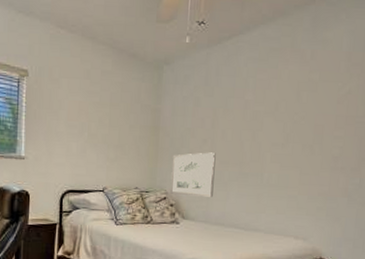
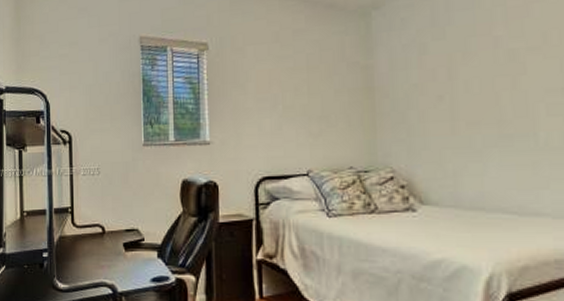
wall art: present [170,152,216,197] -> none [396,111,462,173]

